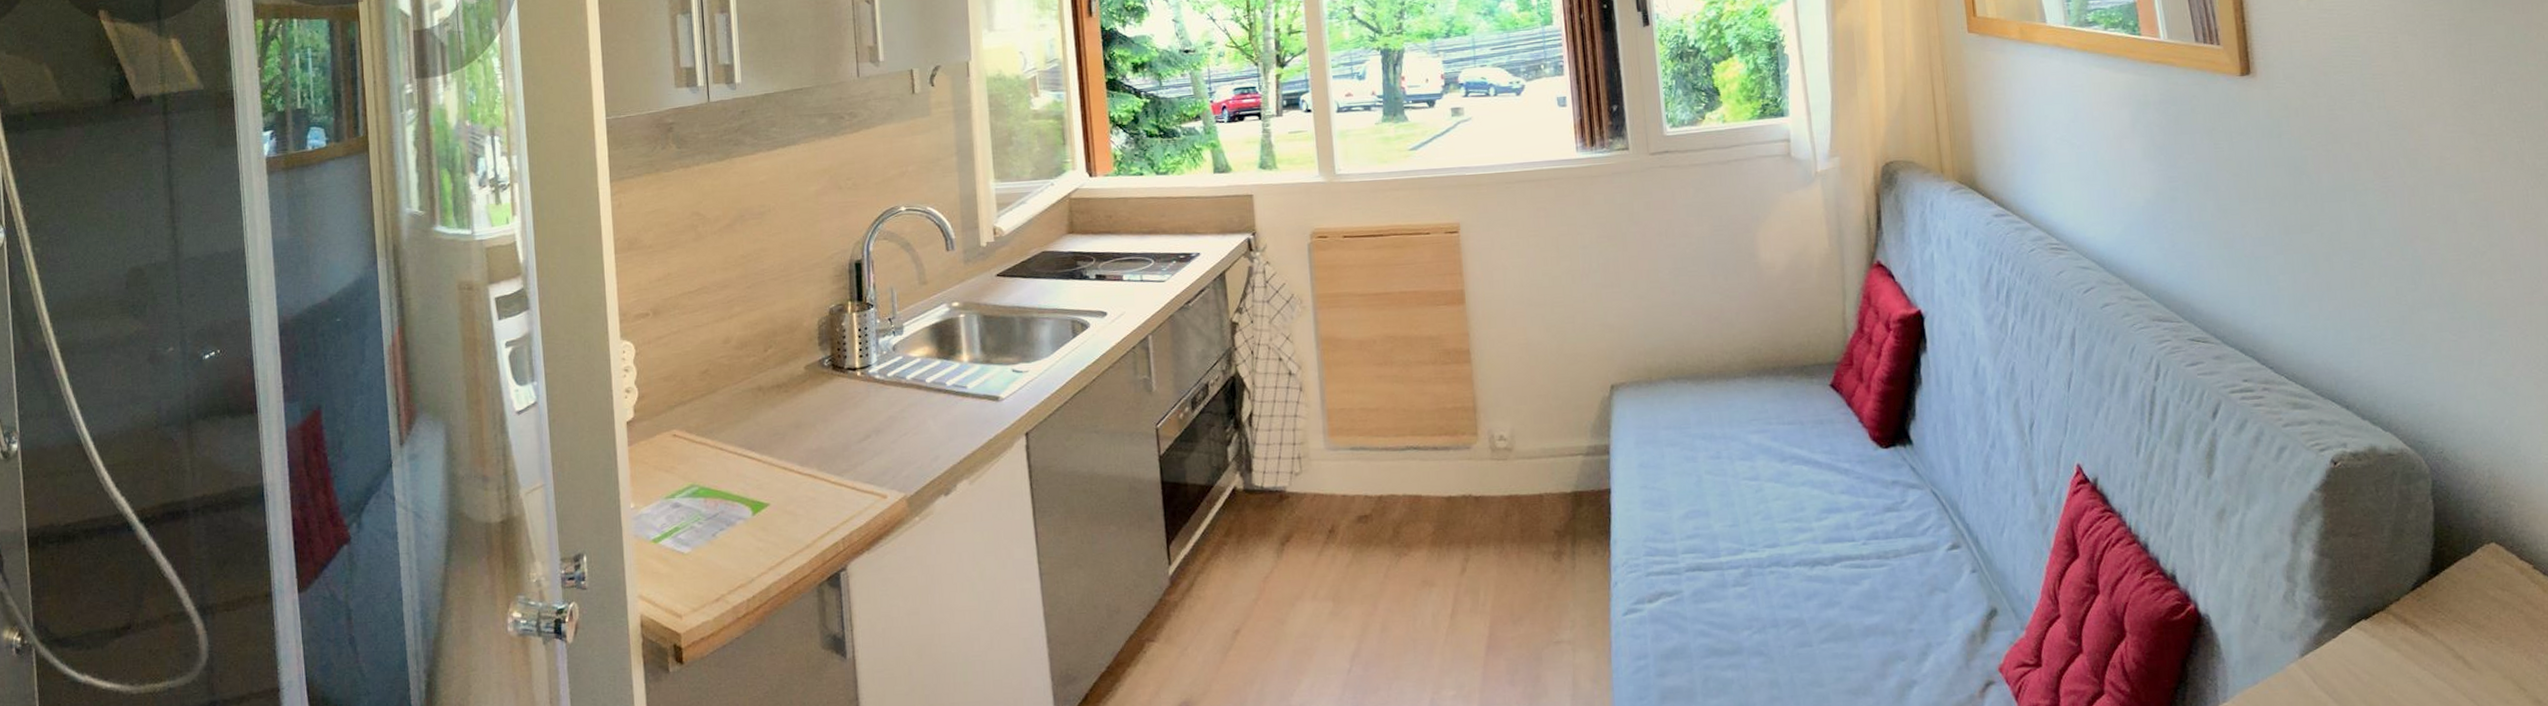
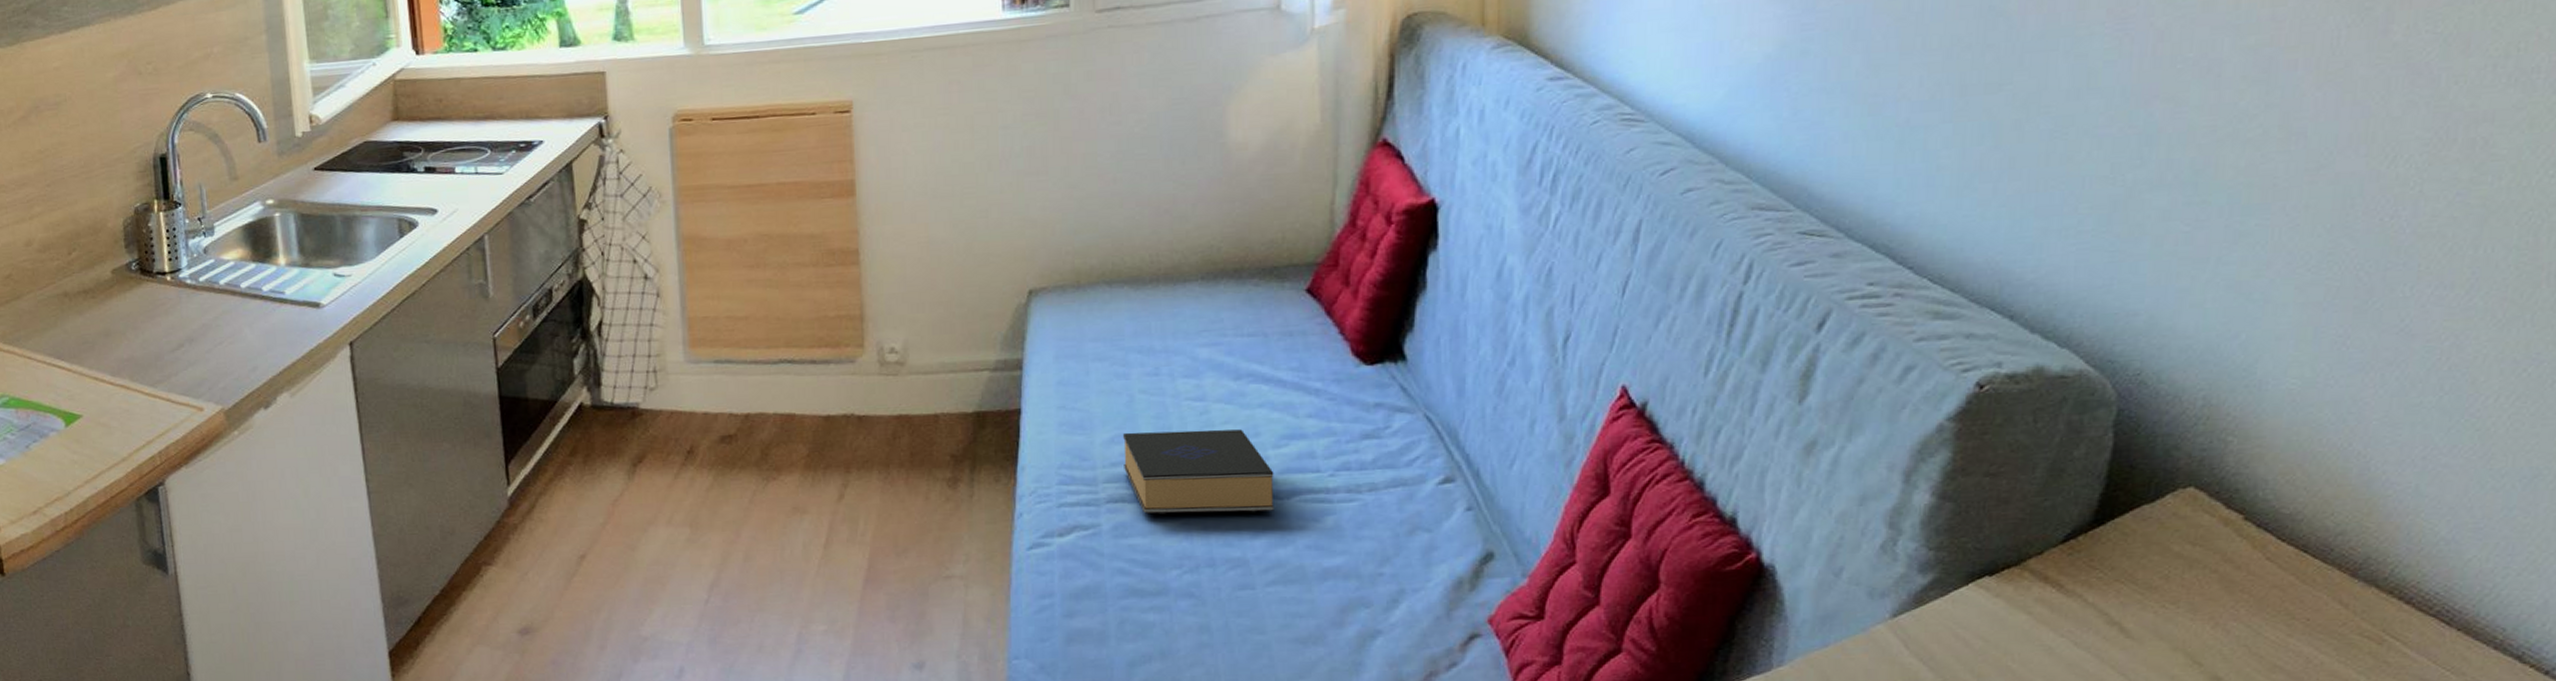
book: none [1695,505,1822,582] -> present [1123,429,1274,516]

